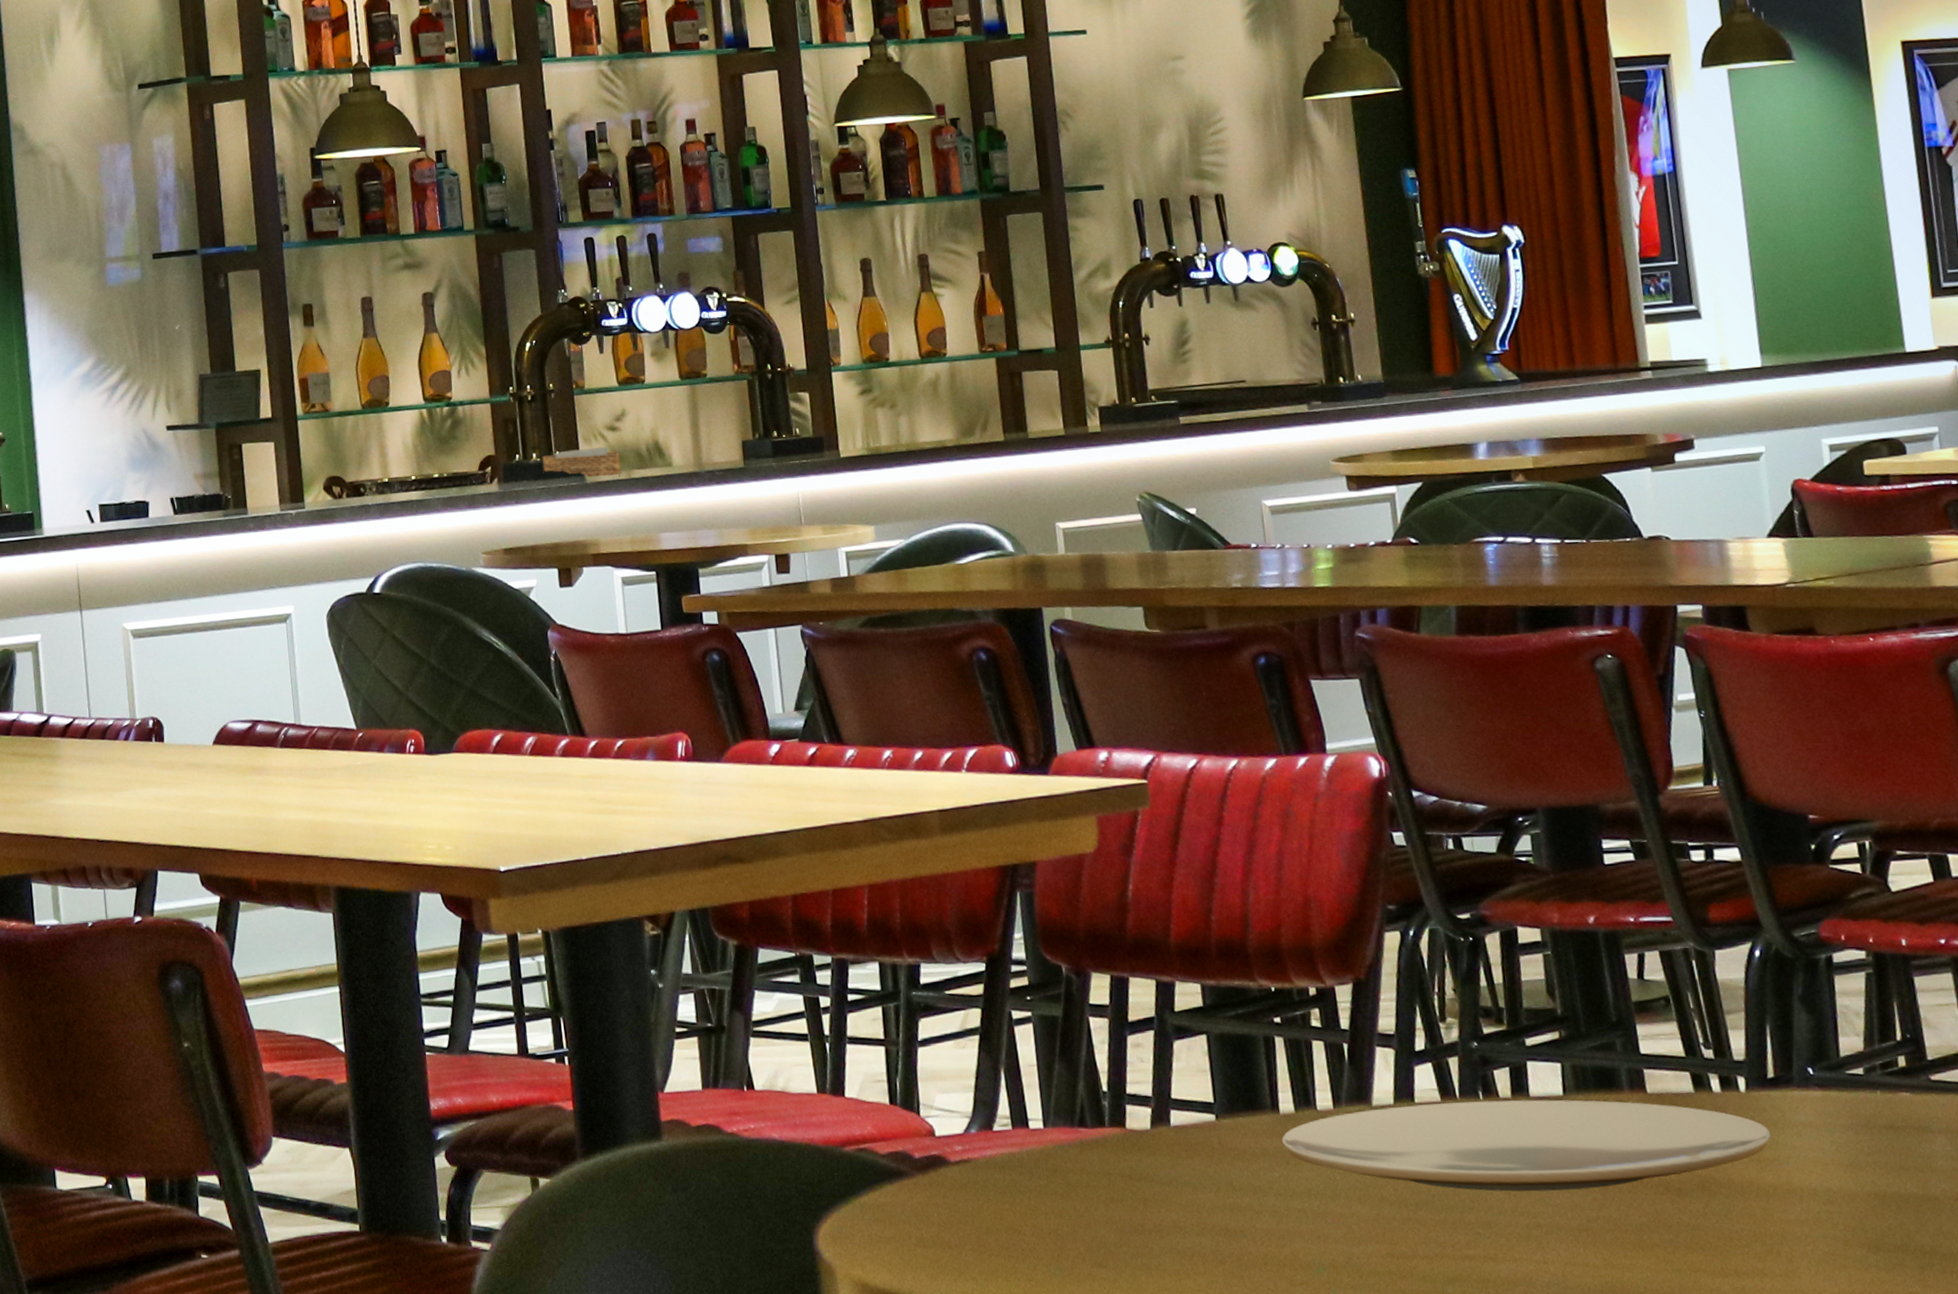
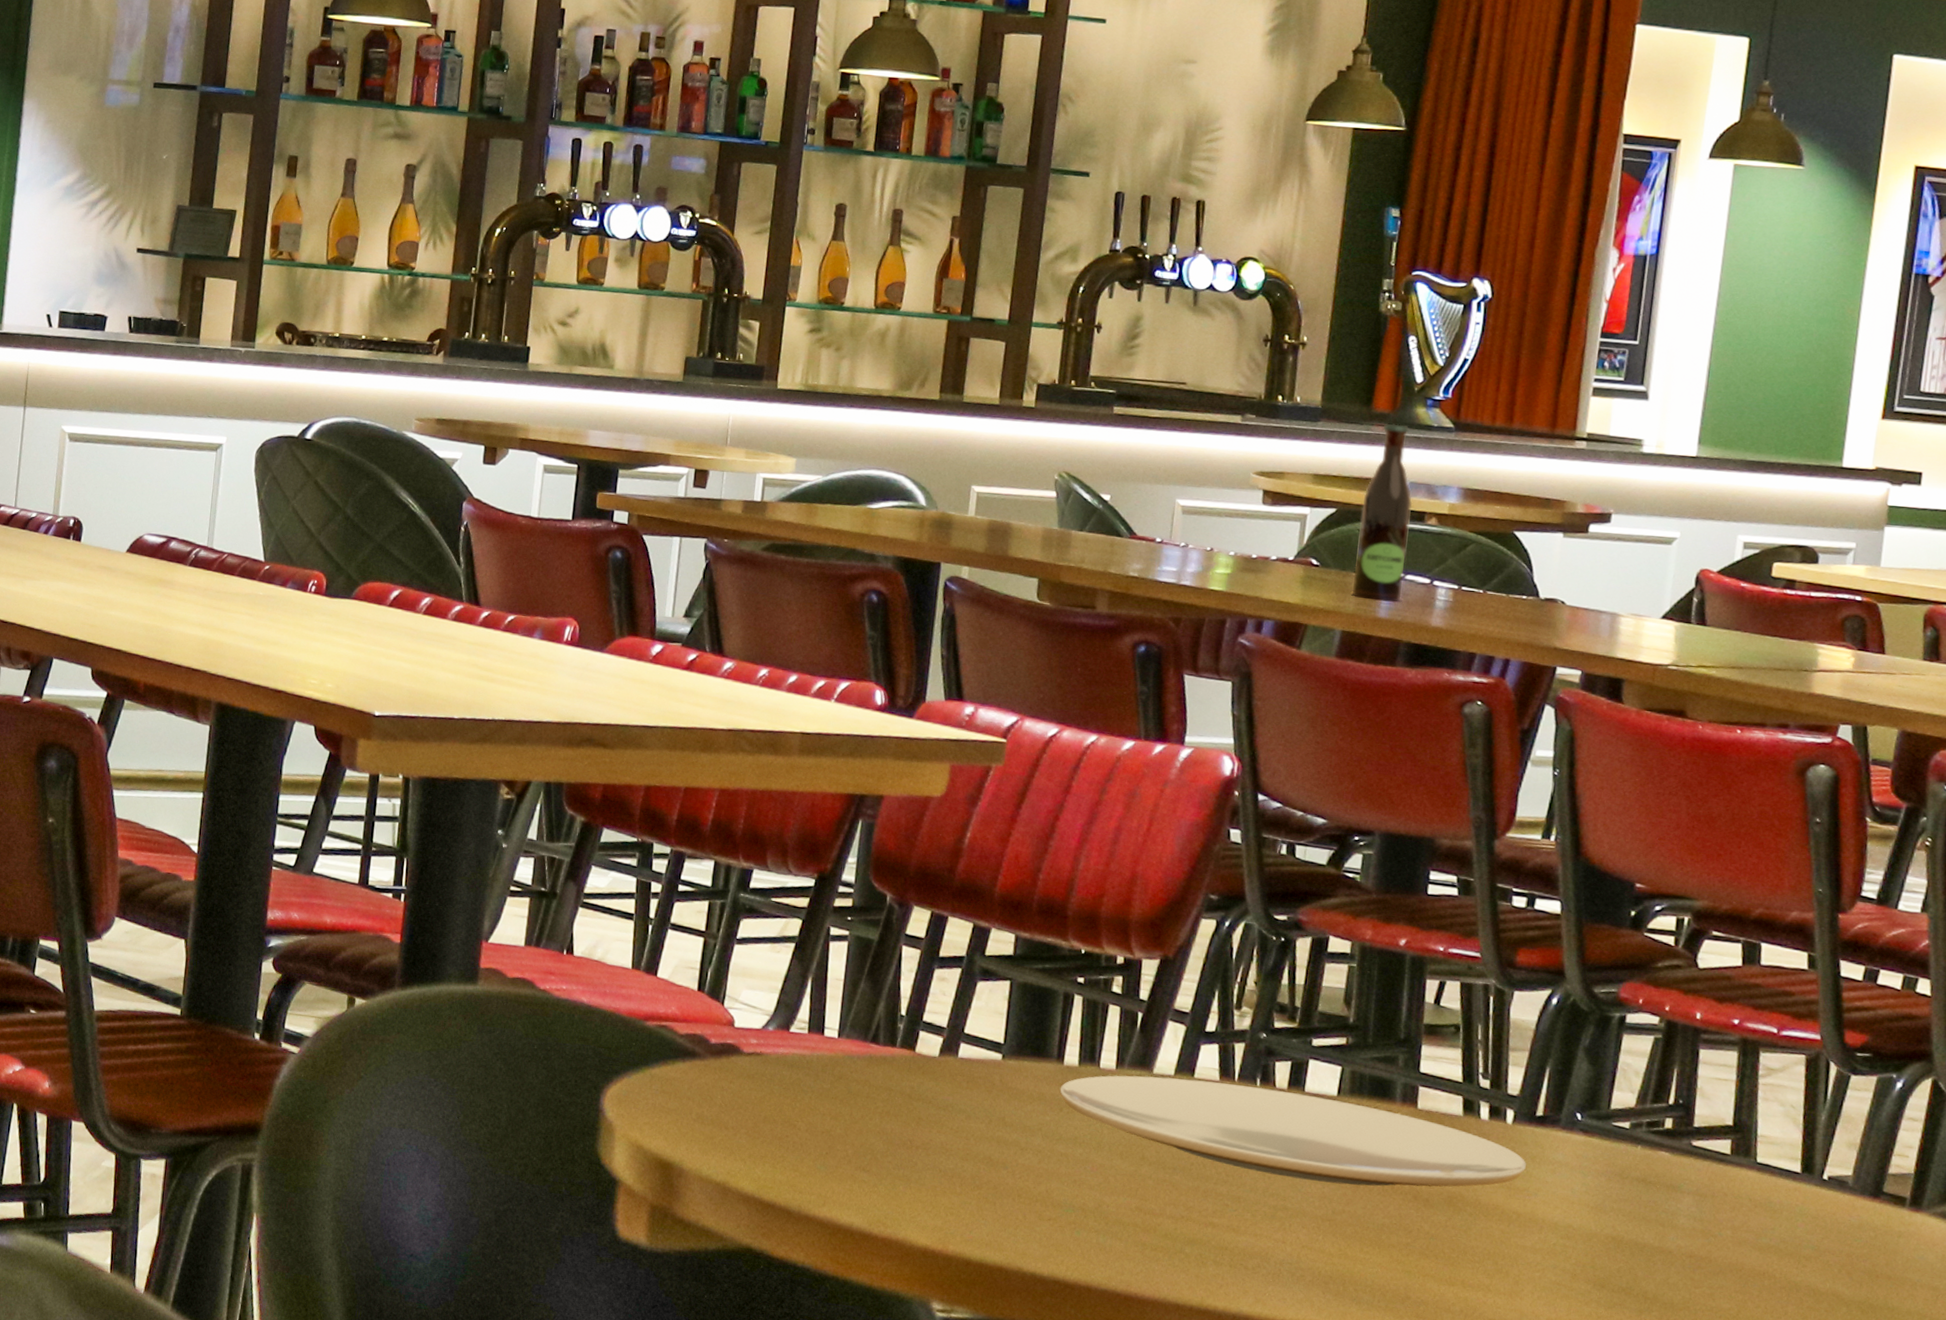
napkin holder: present [541,446,622,478] -> none [488,336,566,370]
bottle: none [1447,385,1506,570] -> present [1352,423,1413,602]

